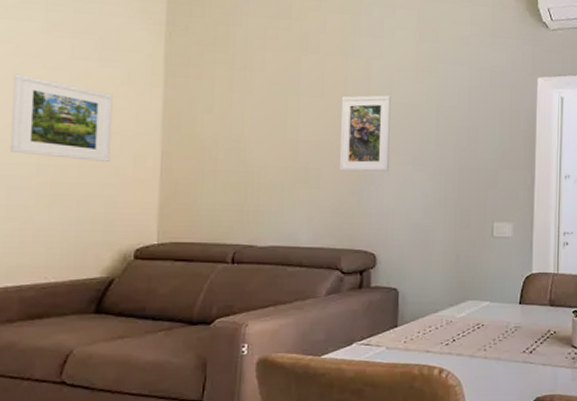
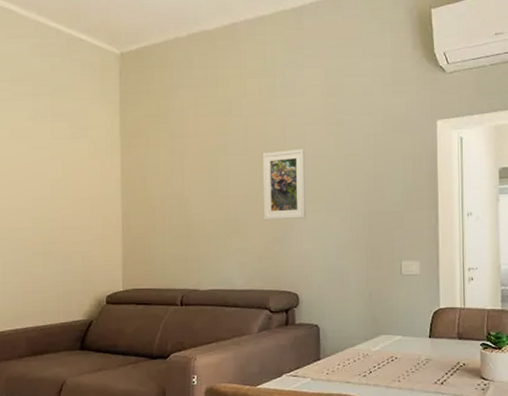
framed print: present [10,73,113,162] -> none [12,155,84,223]

